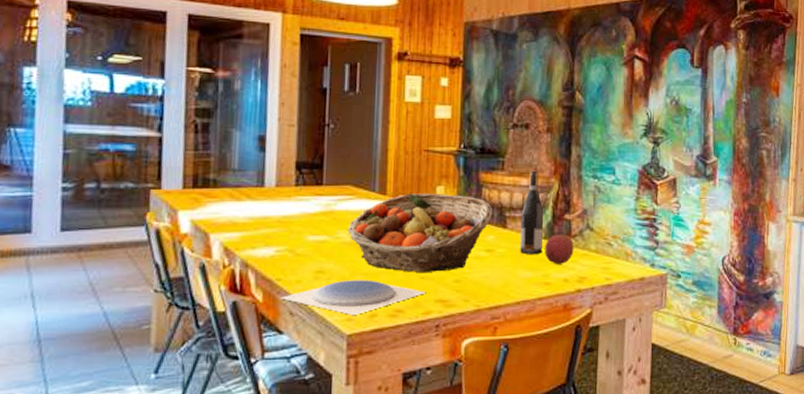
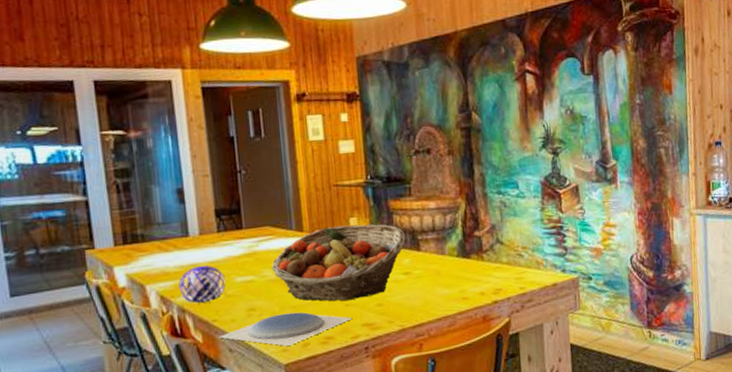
decorative orb: none [245,220,297,260] -> present [178,265,226,304]
wine bottle: present [520,170,544,254] -> none [432,192,457,273]
fruit: present [545,234,574,264] -> none [458,250,487,280]

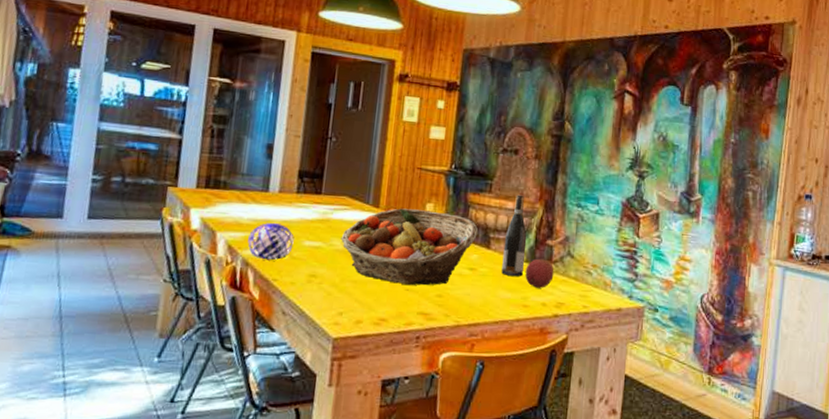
plate: present [218,312,352,346] -> none [274,285,410,320]
wine bottle: none [432,192,457,273] -> present [501,194,527,276]
fruit: none [458,250,487,280] -> present [525,258,554,288]

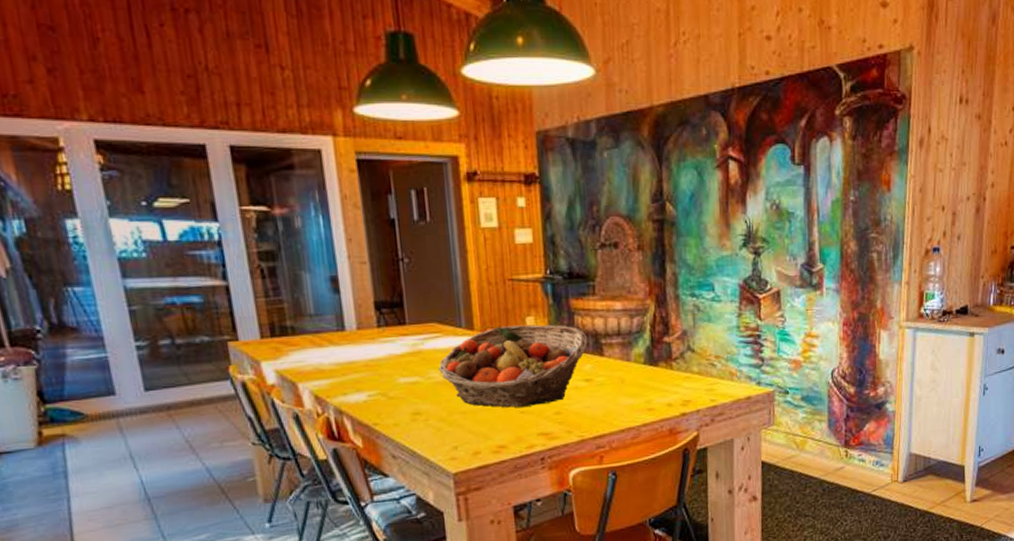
decorative orb: present [248,223,295,260] -> none [335,364,388,405]
wine bottle: present [501,194,527,276] -> none [617,292,643,381]
fruit: present [525,258,554,288] -> none [645,358,676,389]

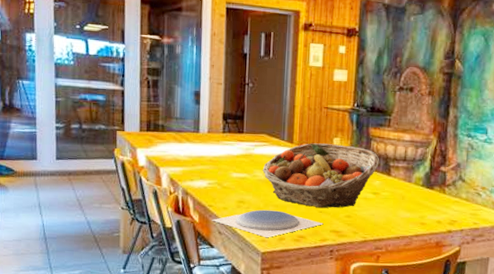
plate: none [380,418,528,454] -> present [211,209,324,237]

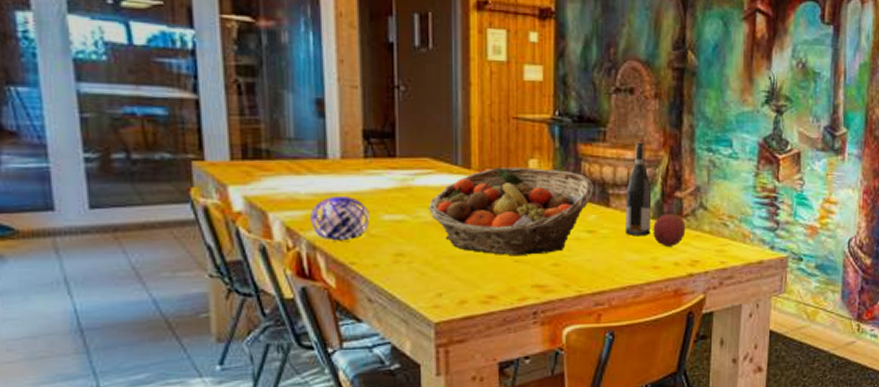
decorative orb: none [186,159,224,190] -> present [310,197,370,241]
plate: present [211,209,324,237] -> none [356,263,521,301]
wine bottle: none [401,128,423,199] -> present [625,142,652,235]
fruit: none [422,183,448,208] -> present [653,213,686,246]

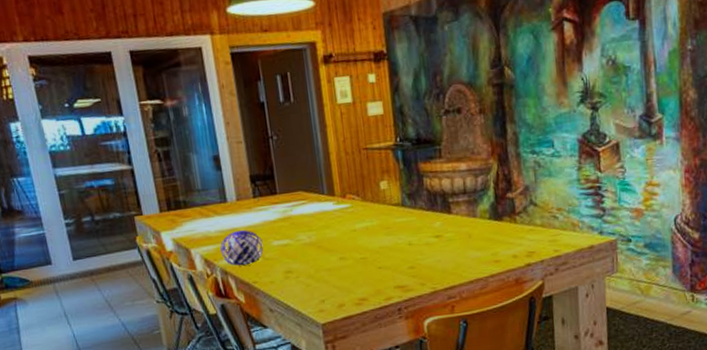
fruit basket: present [428,167,595,255] -> none [306,187,437,264]
wine bottle: present [625,142,652,235] -> none [463,153,489,236]
fruit: present [653,213,686,246] -> none [490,212,520,242]

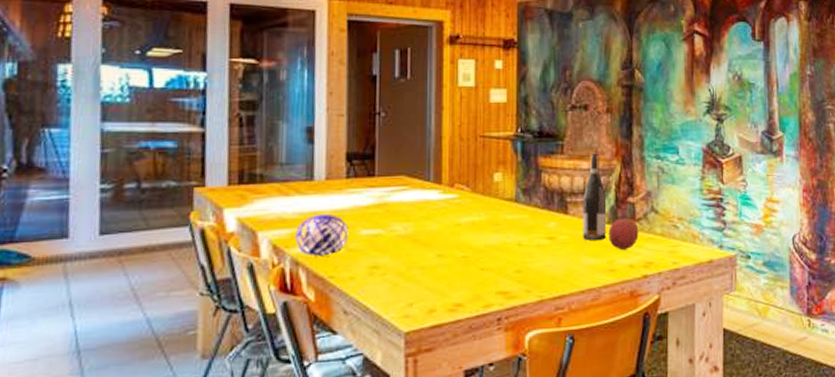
wine bottle: none [463,153,489,236] -> present [582,153,607,240]
fruit: none [490,212,520,242] -> present [608,218,639,250]

